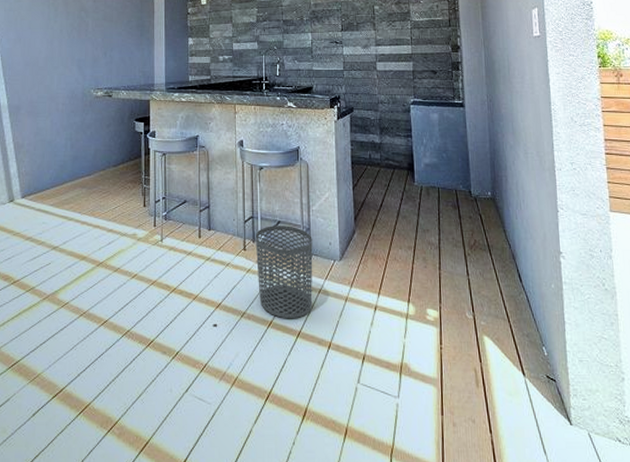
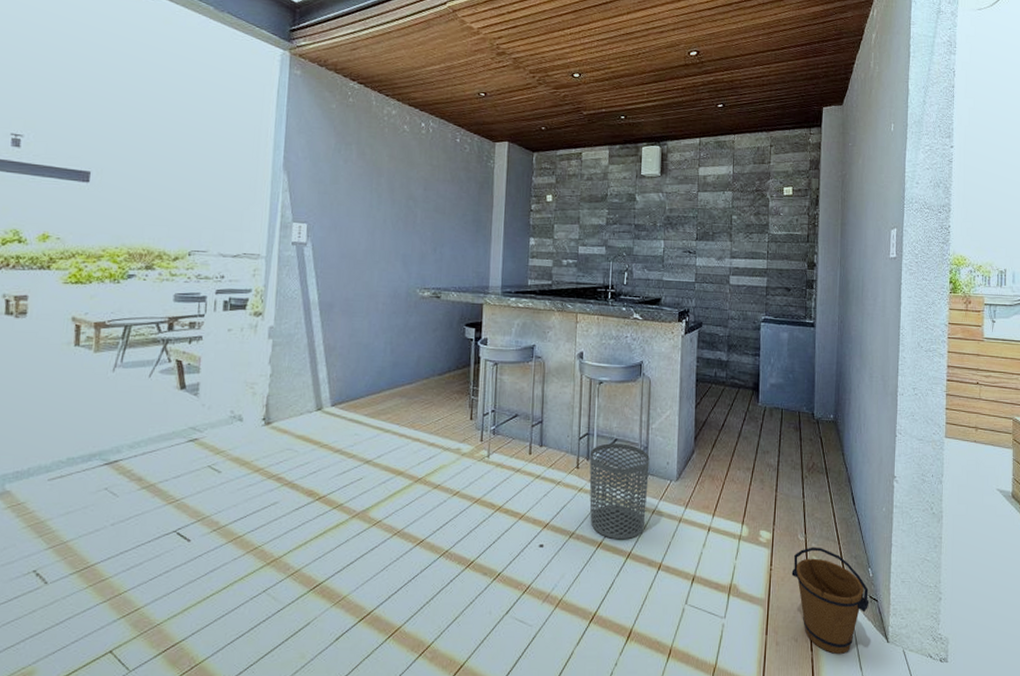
bucket: none [462,325,547,436] -> present [791,546,870,654]

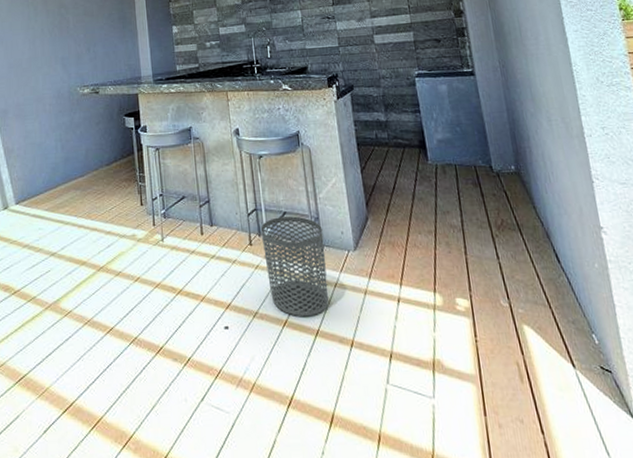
bucket: present [791,546,870,654] -> none [500,312,602,437]

